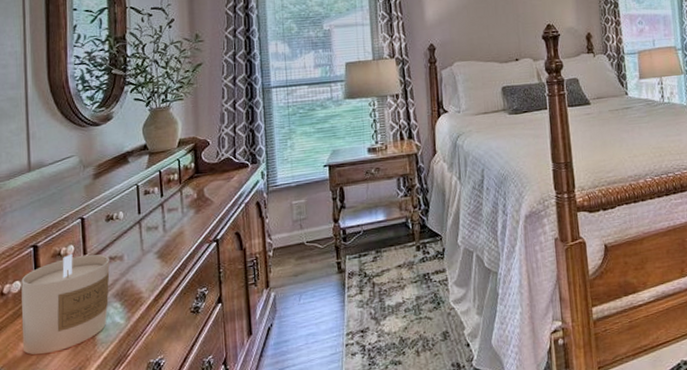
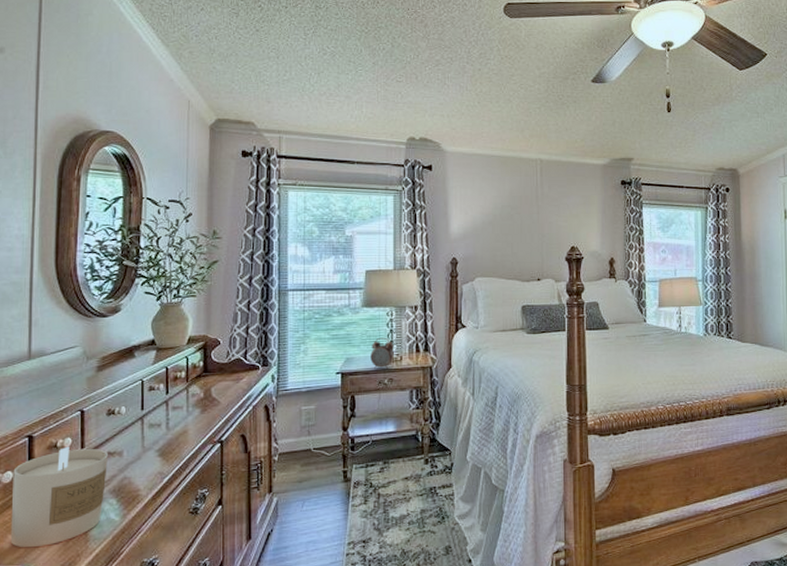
alarm clock: none [356,127,380,160] -> present [370,337,395,369]

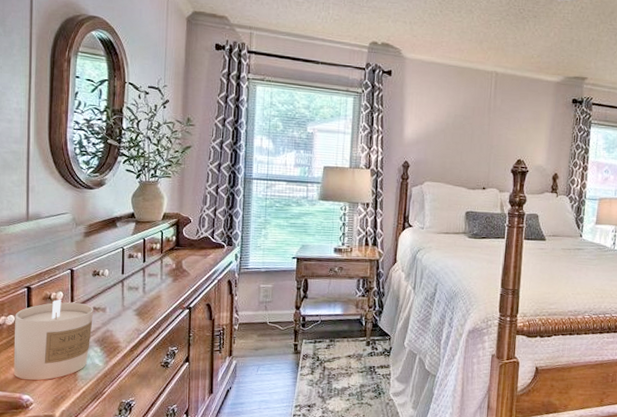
alarm clock: present [370,337,395,369] -> none [323,229,346,258]

